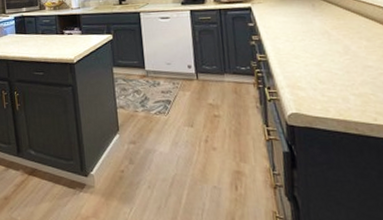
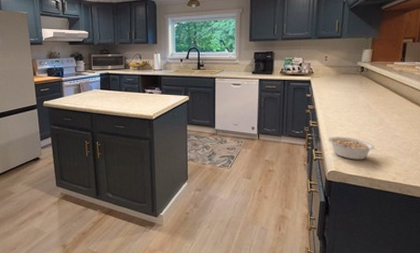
legume: none [282,70,345,98] -> present [328,136,376,160]

